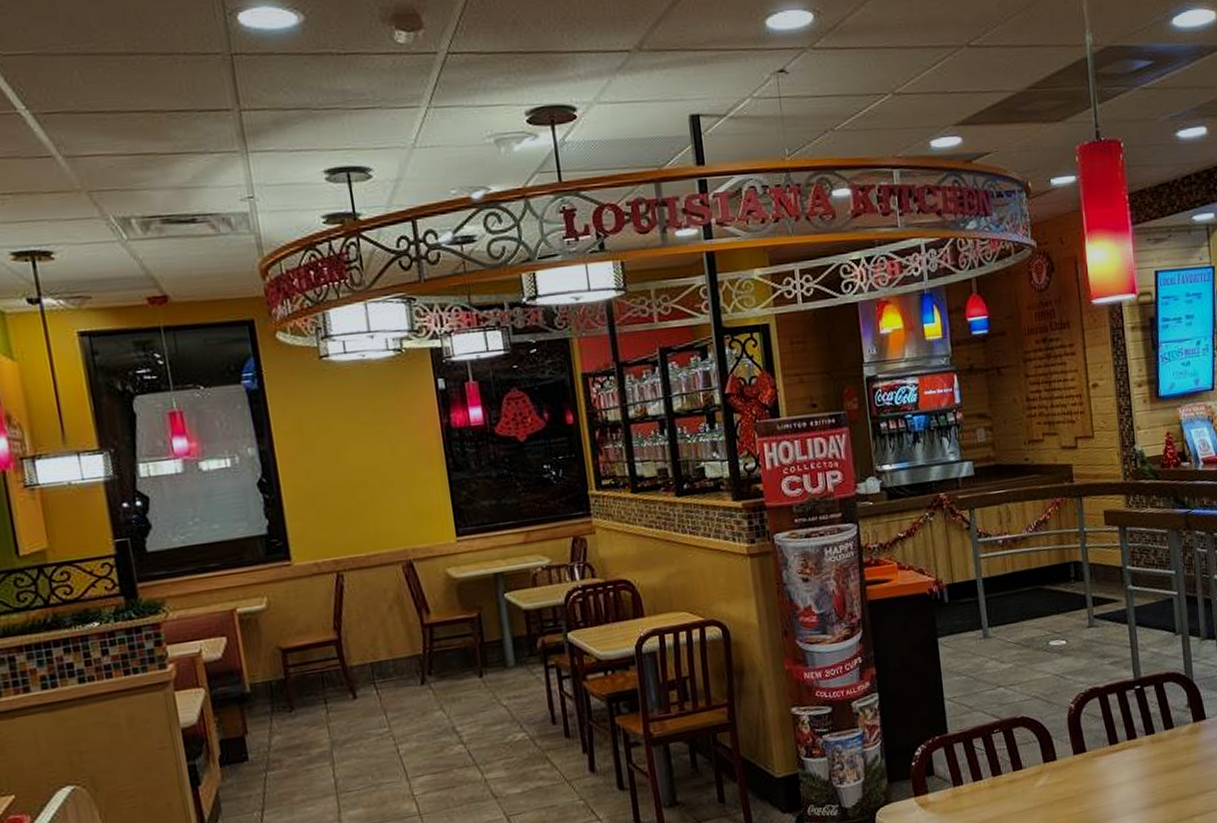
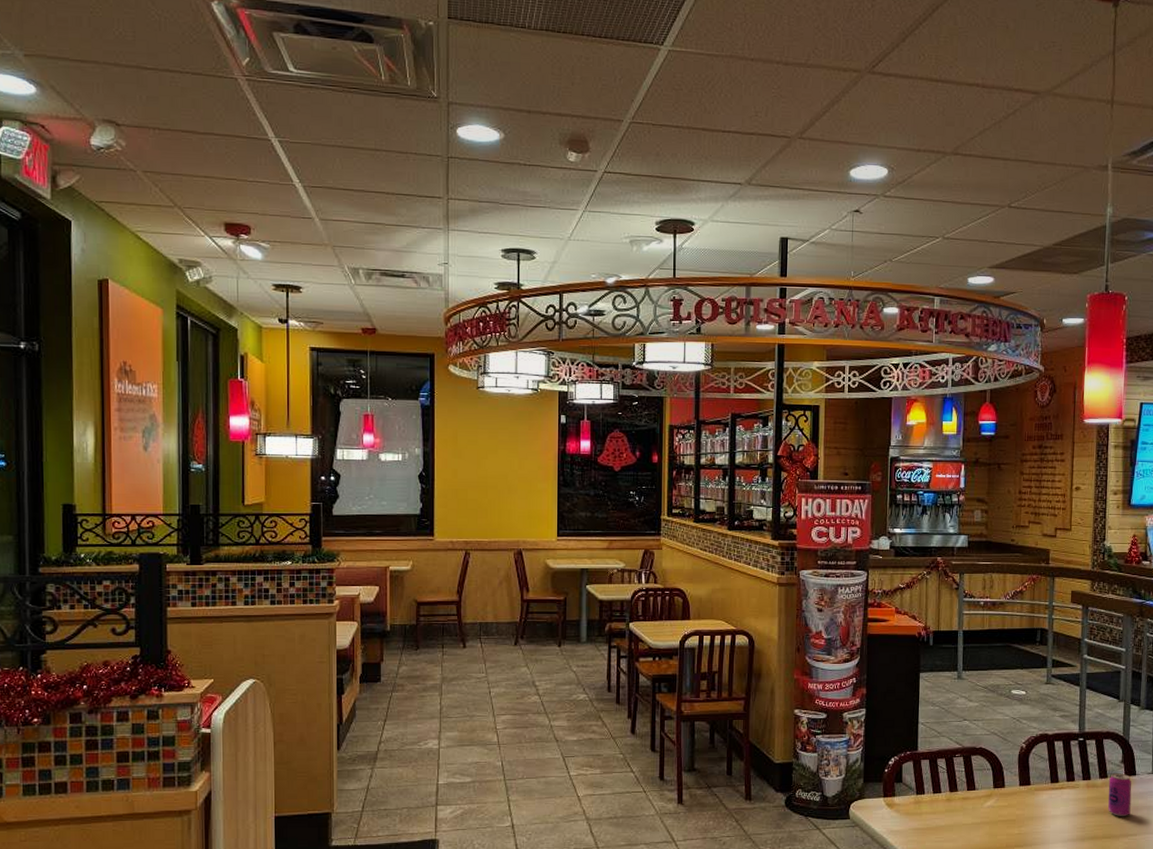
beverage can: none [1175,719,1205,772] -> present [1108,773,1132,817]

